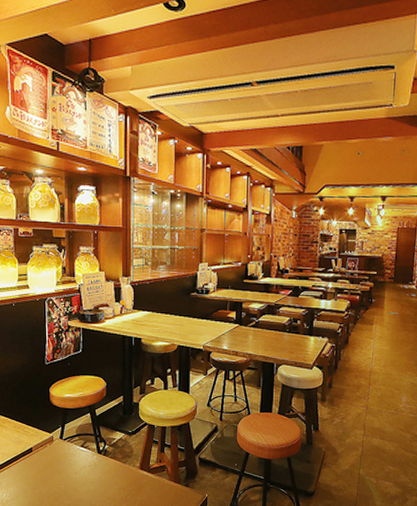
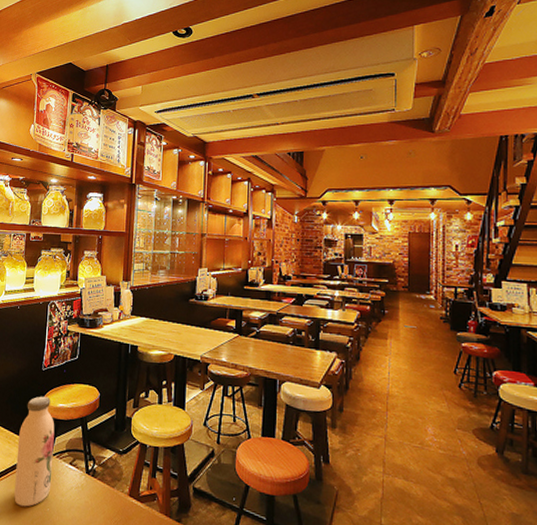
water bottle: none [27,388,65,486] -> present [14,396,55,507]

